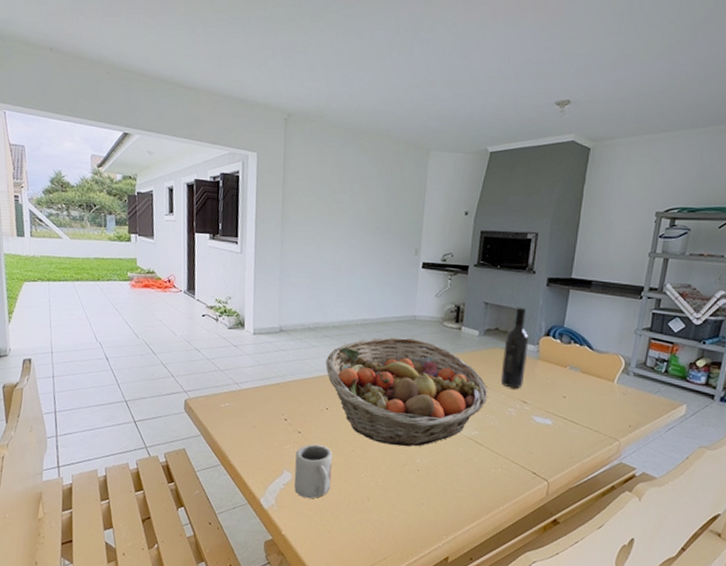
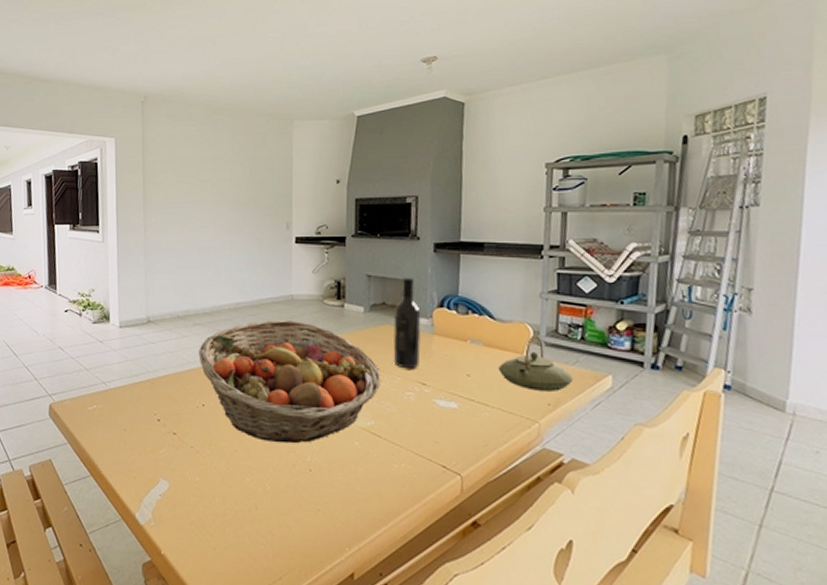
cup: present [294,444,333,499] -> none [171,446,213,511]
teapot: none [590,366,653,416] -> present [498,335,573,391]

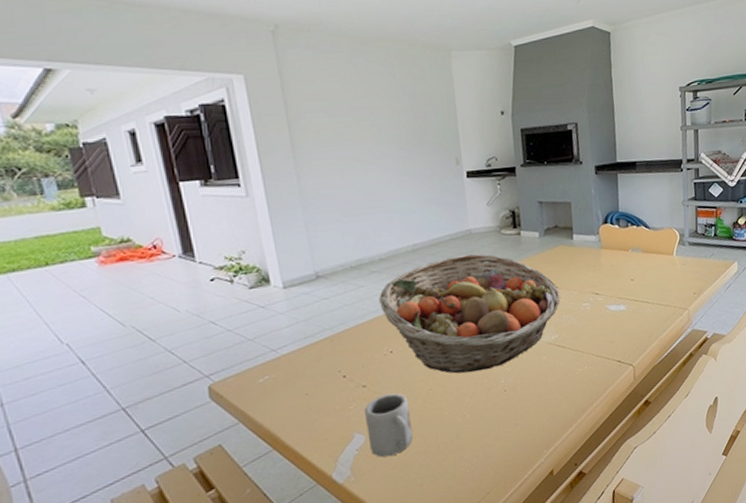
cup: none [171,446,213,511] -> present [365,393,413,457]
wine bottle: present [393,277,421,369] -> none [566,199,592,283]
teapot: present [498,335,573,391] -> none [655,237,711,284]

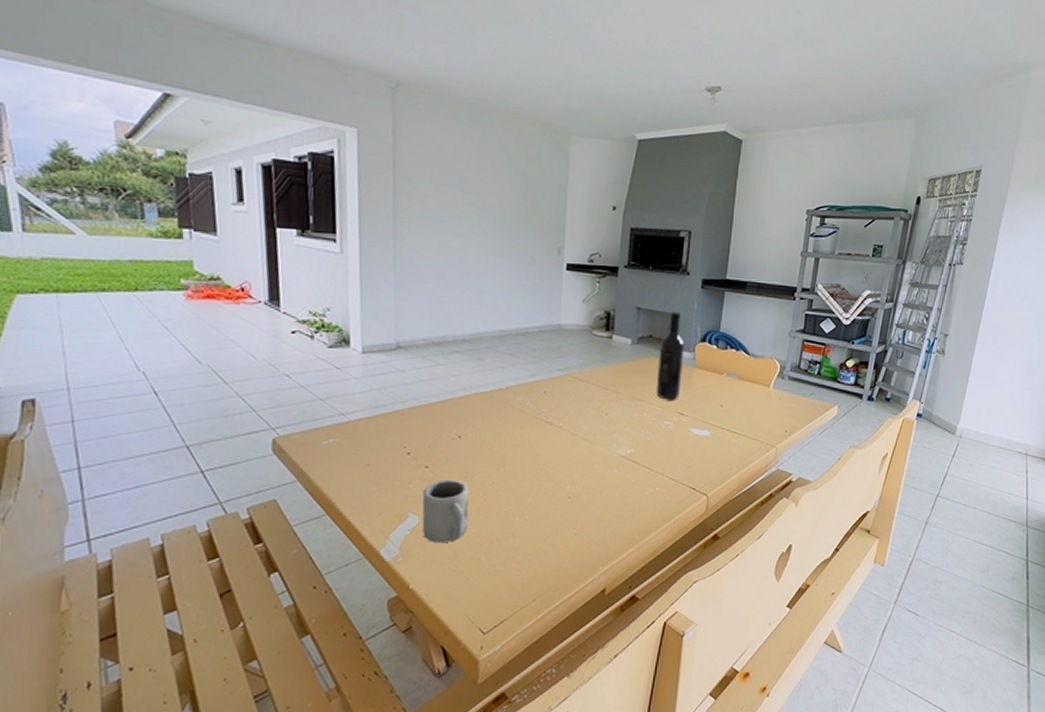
fruit basket: present [379,254,560,374] -> none [456,349,642,473]
wine bottle: none [566,199,592,283] -> present [655,311,685,400]

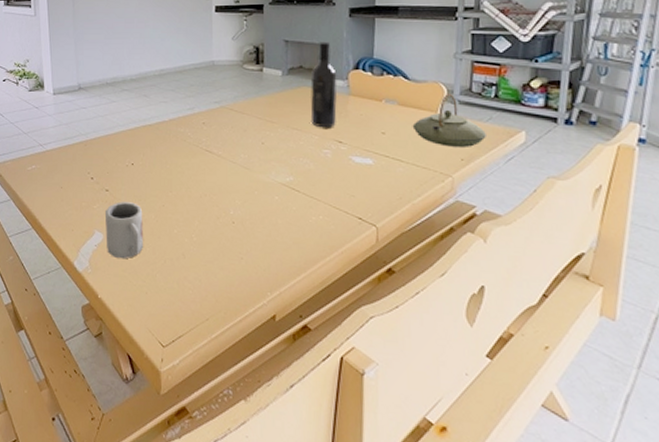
teapot: none [747,370,807,420] -> present [412,94,486,147]

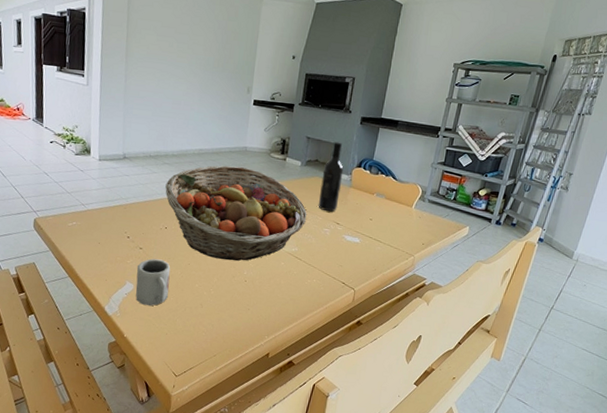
fruit basket: none [127,84,298,199] -> present [165,165,307,261]
teapot: present [412,94,486,147] -> none [392,194,443,235]

